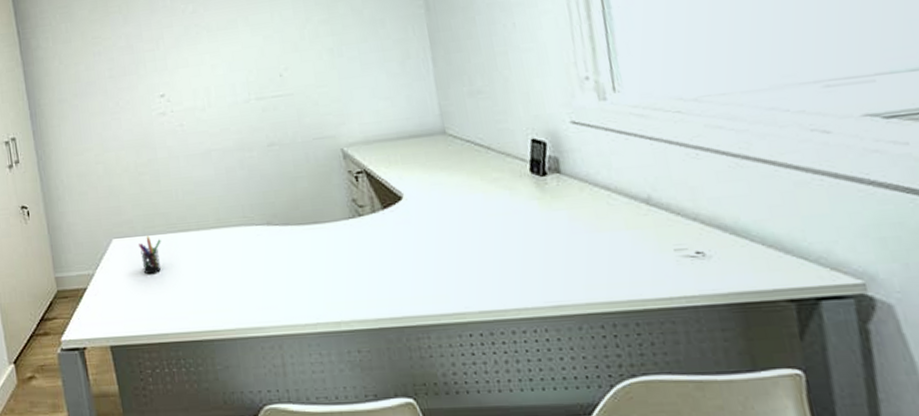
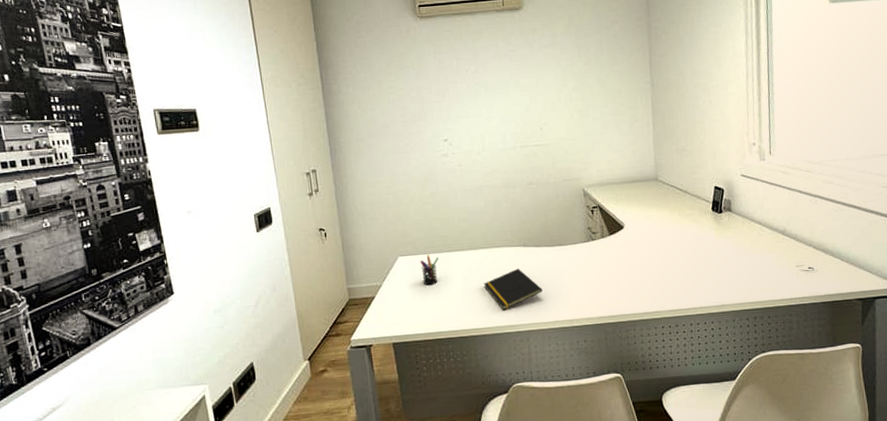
notepad: none [219,253,296,307] -> present [484,268,543,310]

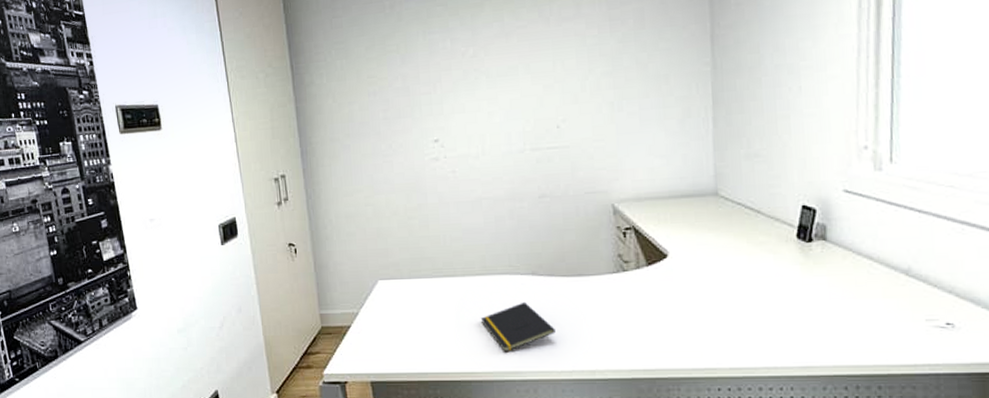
pen holder: present [420,254,439,286] -> none [404,279,426,317]

